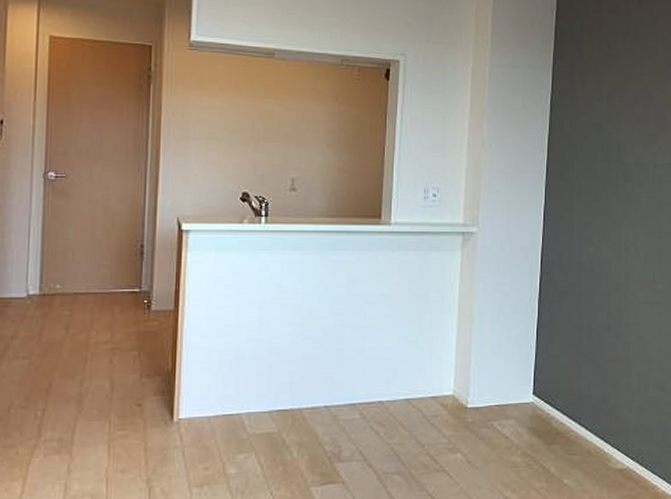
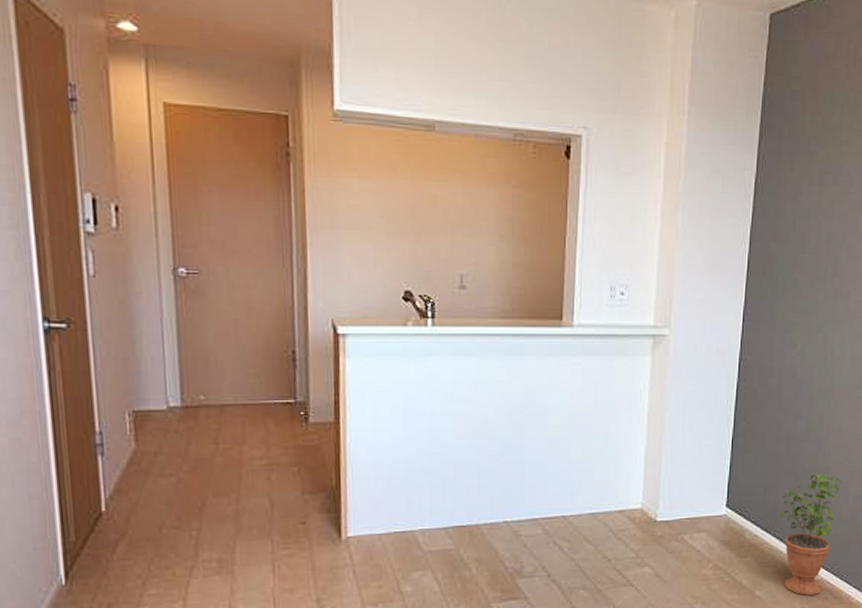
potted plant: none [584,357,643,485] -> present [780,467,844,596]

